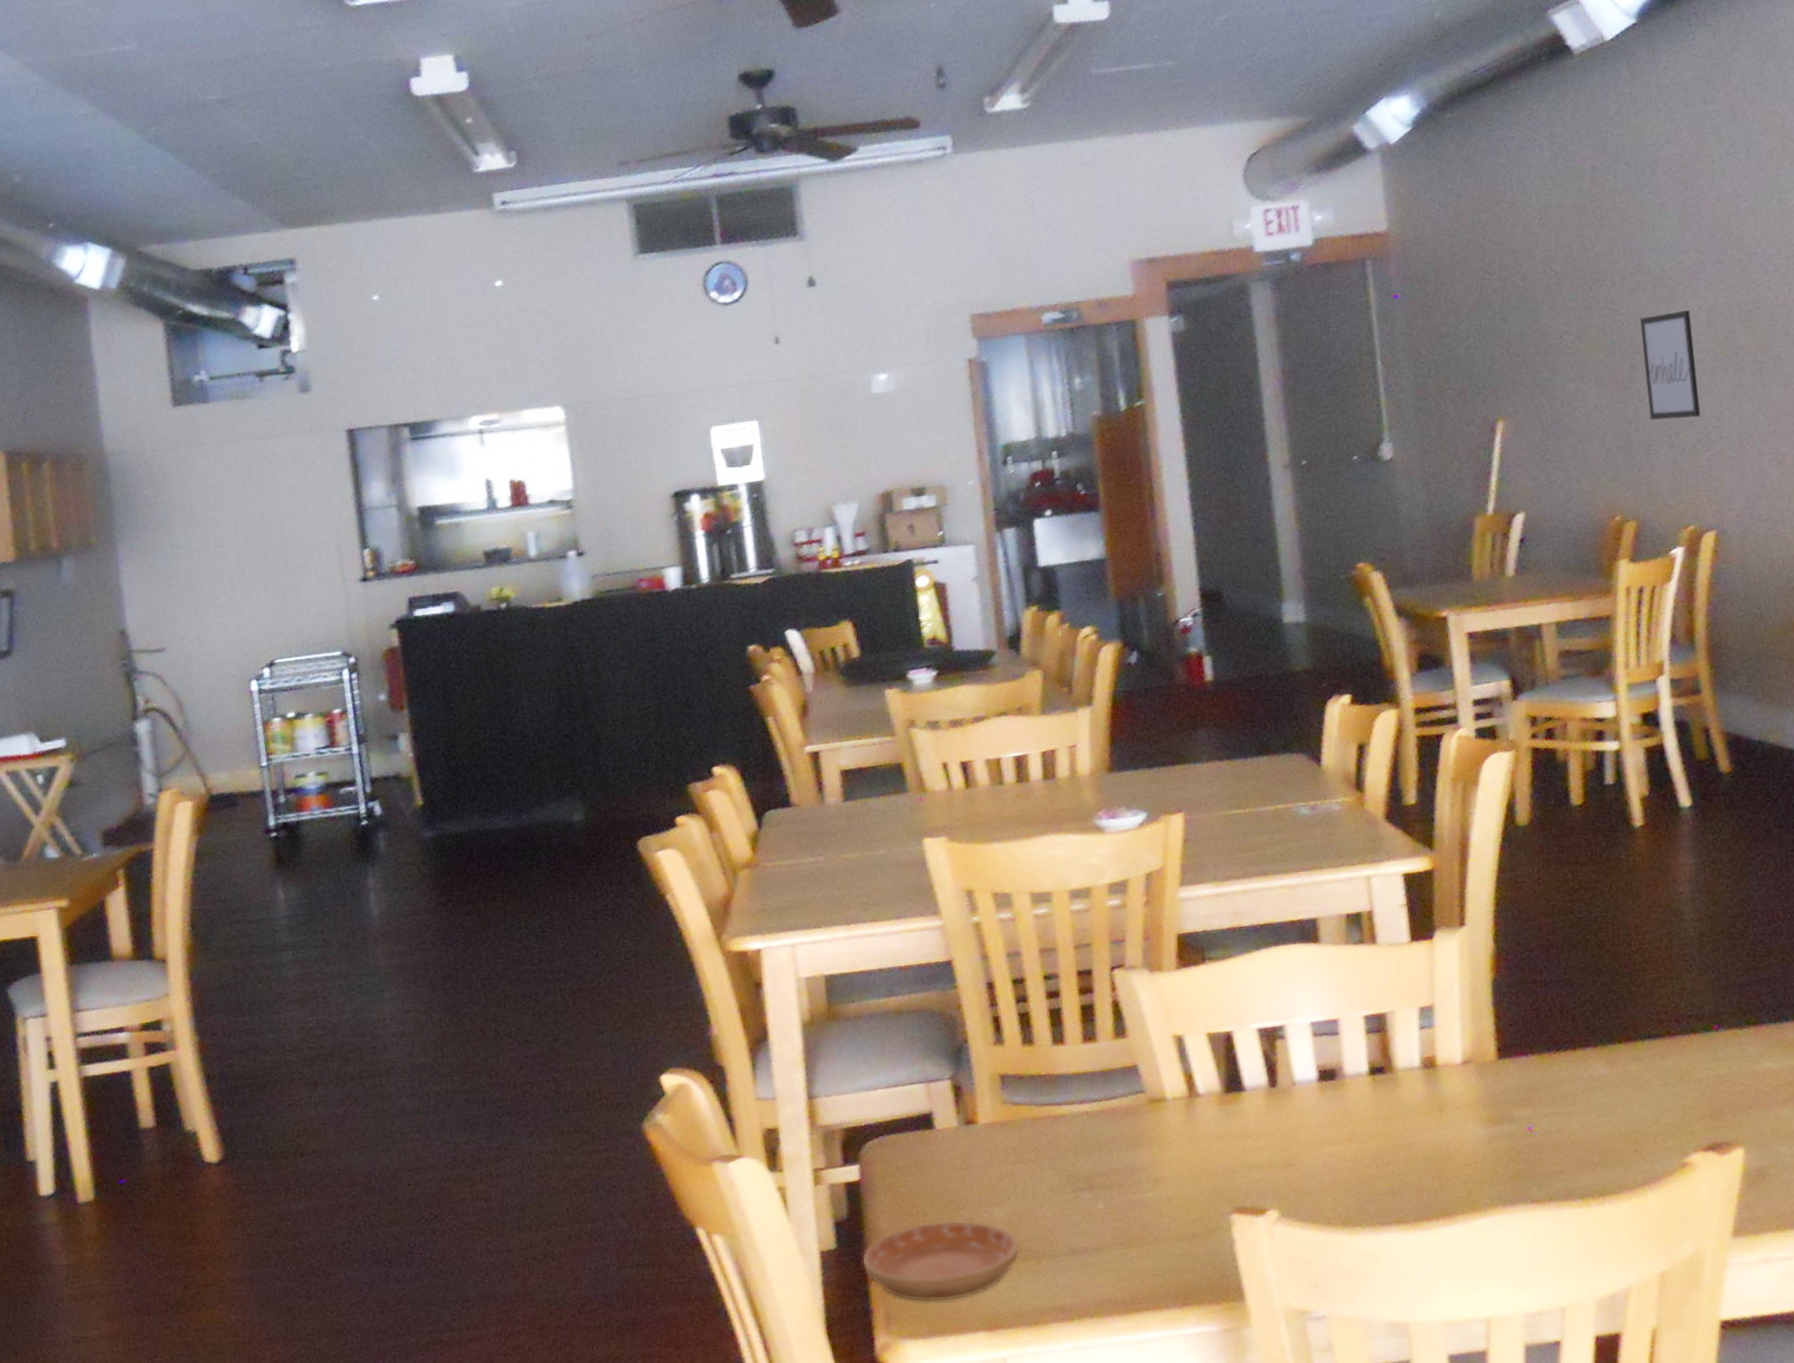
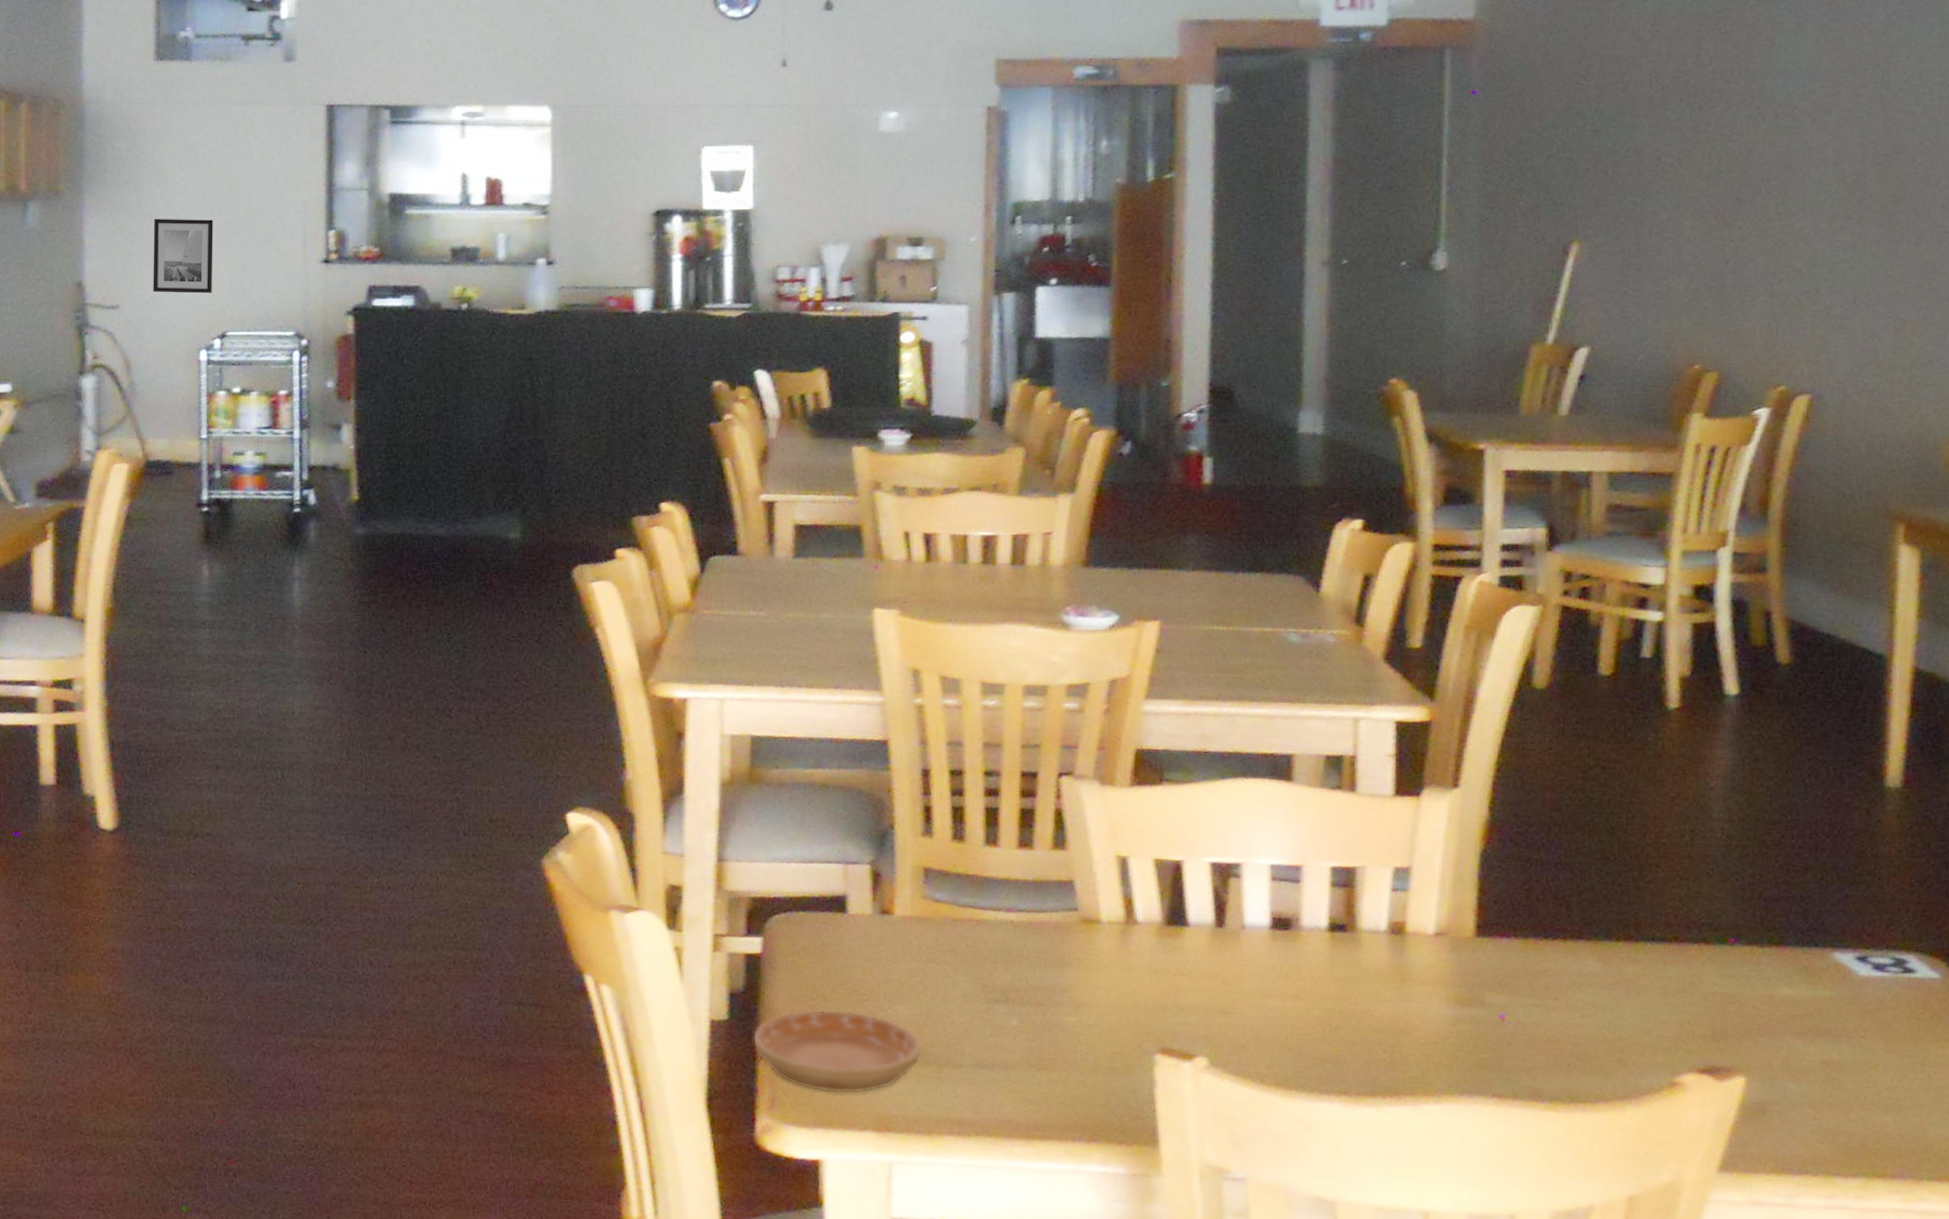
wall art: none [190,553,256,631] -> present [153,219,213,294]
wall art: present [1639,310,1701,421] -> none [1751,145,1815,266]

